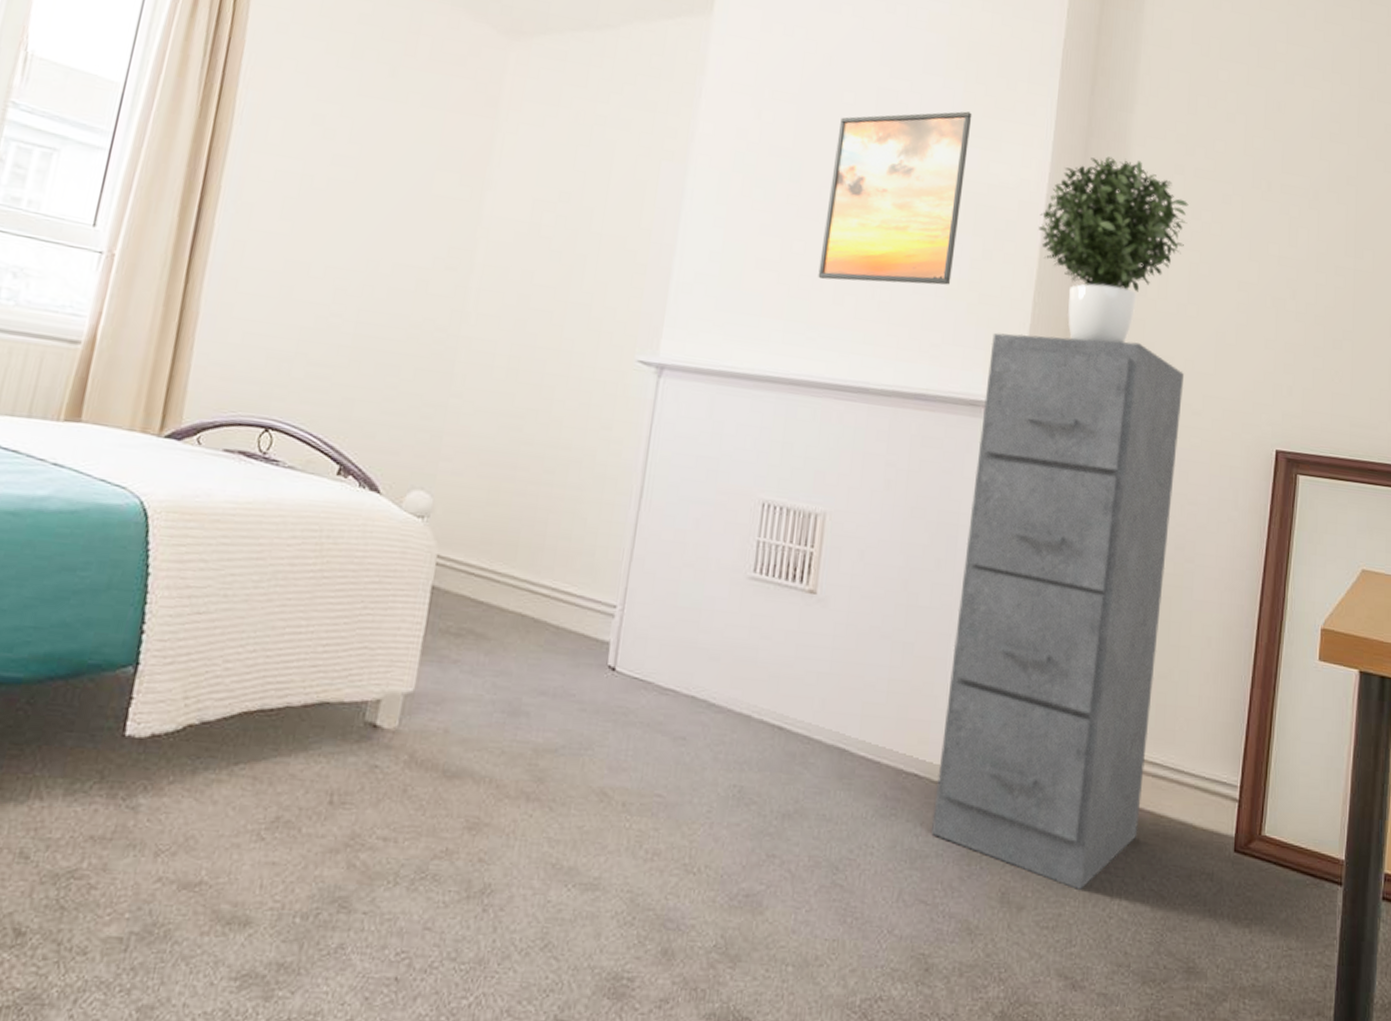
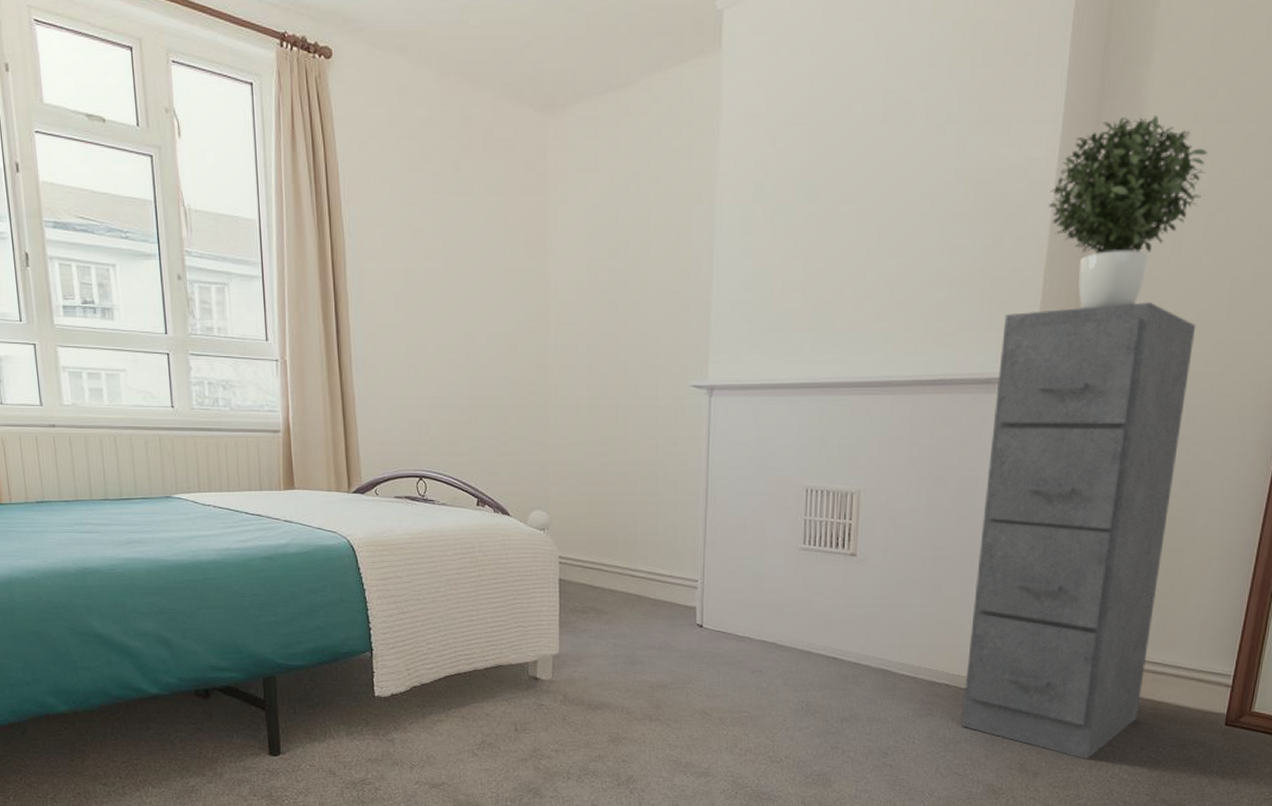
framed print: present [818,111,972,285] -> none [839,98,980,289]

